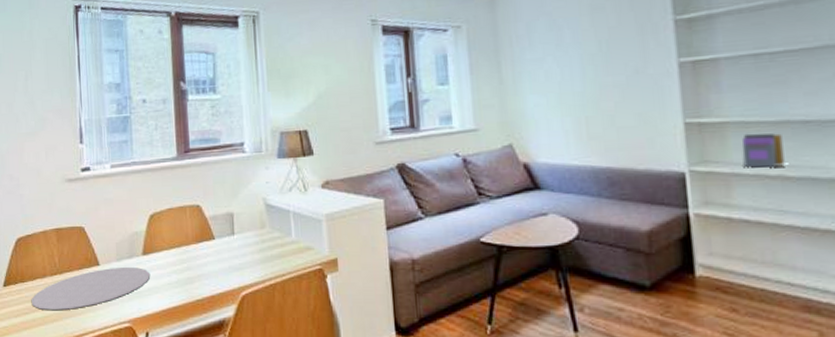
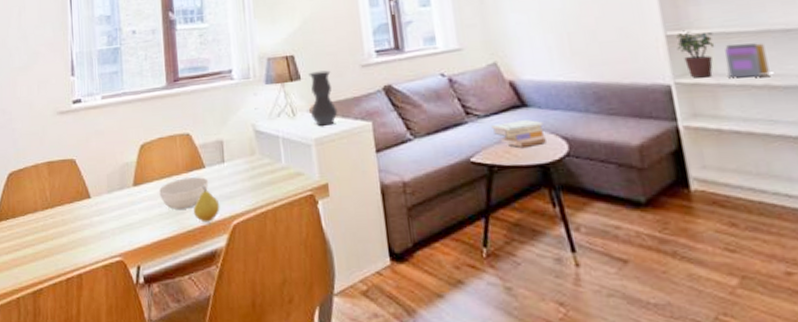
placemat: present [31,266,151,311] -> none [22,198,142,247]
bowl: none [167,248,219,279] -> present [158,177,209,210]
fruit: none [203,256,229,292] -> present [194,185,220,223]
vase: none [322,146,350,202] -> present [308,70,338,126]
books: none [503,202,557,231] -> present [491,120,546,149]
potted plant: none [694,118,733,167] -> present [676,30,715,78]

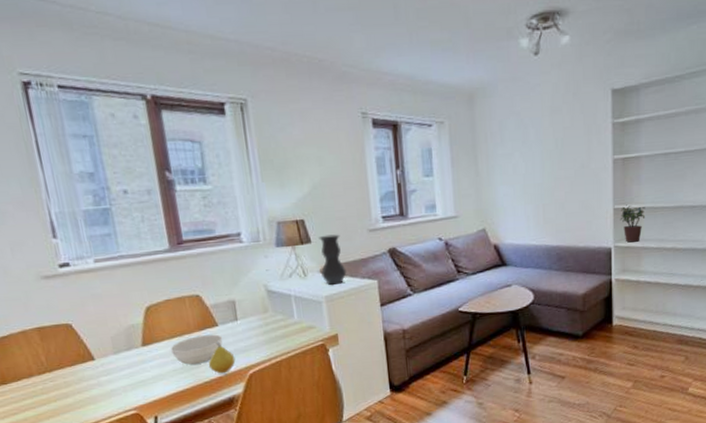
books: present [491,120,546,149] -> none [477,276,518,299]
books: present [724,42,770,79] -> none [650,216,677,243]

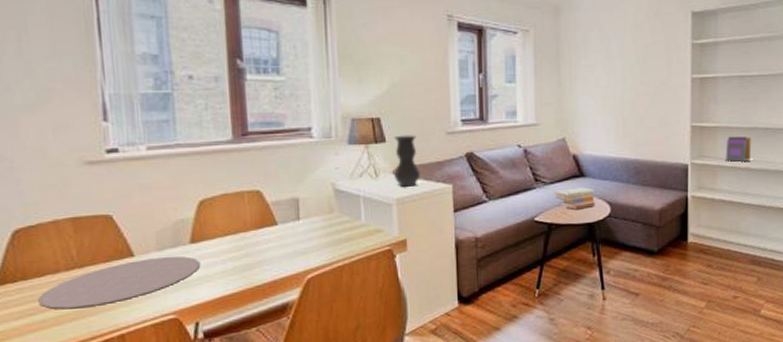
placemat: none [18,358,153,409] -> present [38,256,201,310]
bowl: present [170,334,223,365] -> none [221,234,282,266]
fruit: present [209,341,236,374] -> none [263,242,293,278]
books: none [477,276,518,299] -> present [554,187,595,211]
potted plant: present [620,205,646,243] -> none [697,123,722,160]
books: none [650,216,677,243] -> present [725,136,751,163]

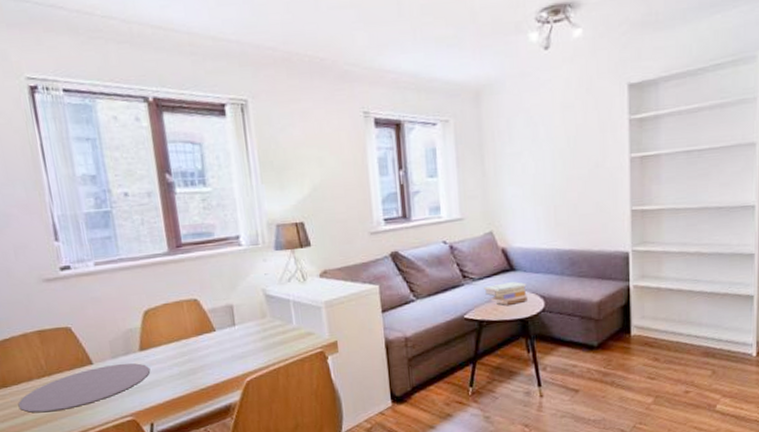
vase: present [394,135,421,187] -> none [319,237,347,290]
books: present [725,136,751,163] -> none [672,218,701,247]

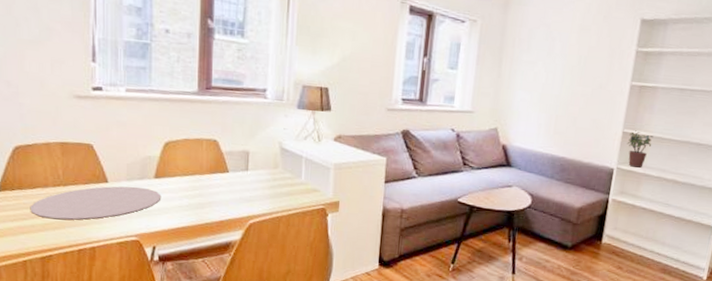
books: present [484,282,527,306] -> none [480,176,519,198]
potted plant: none [638,206,666,247] -> present [627,130,654,168]

